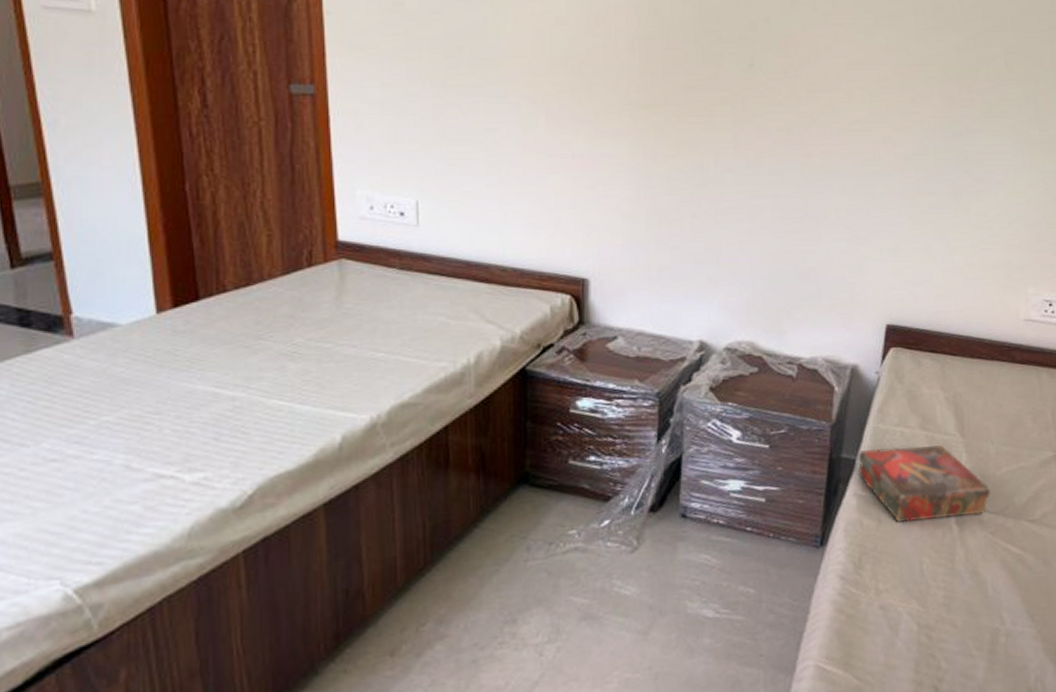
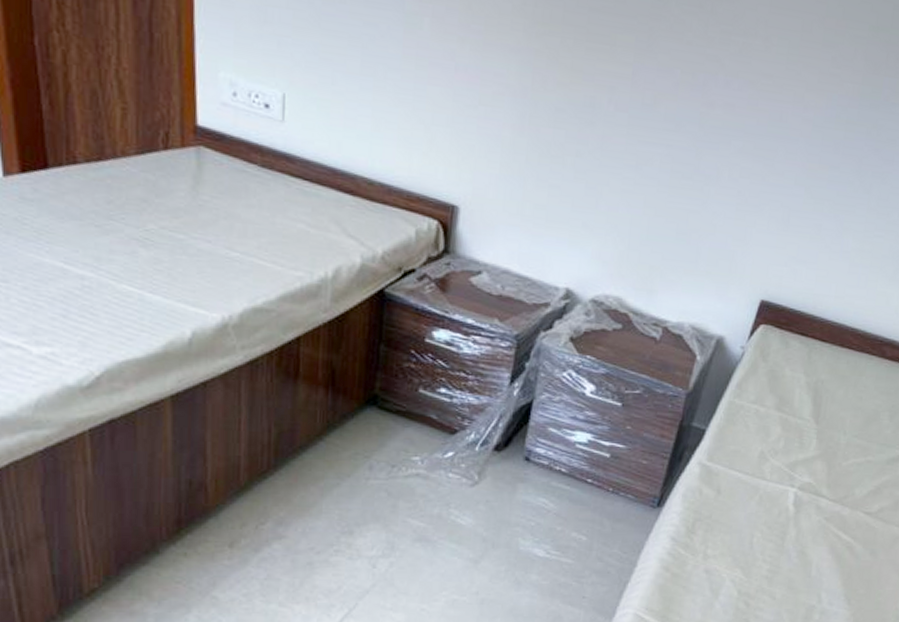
book: present [857,445,991,522] -> none [705,421,834,499]

